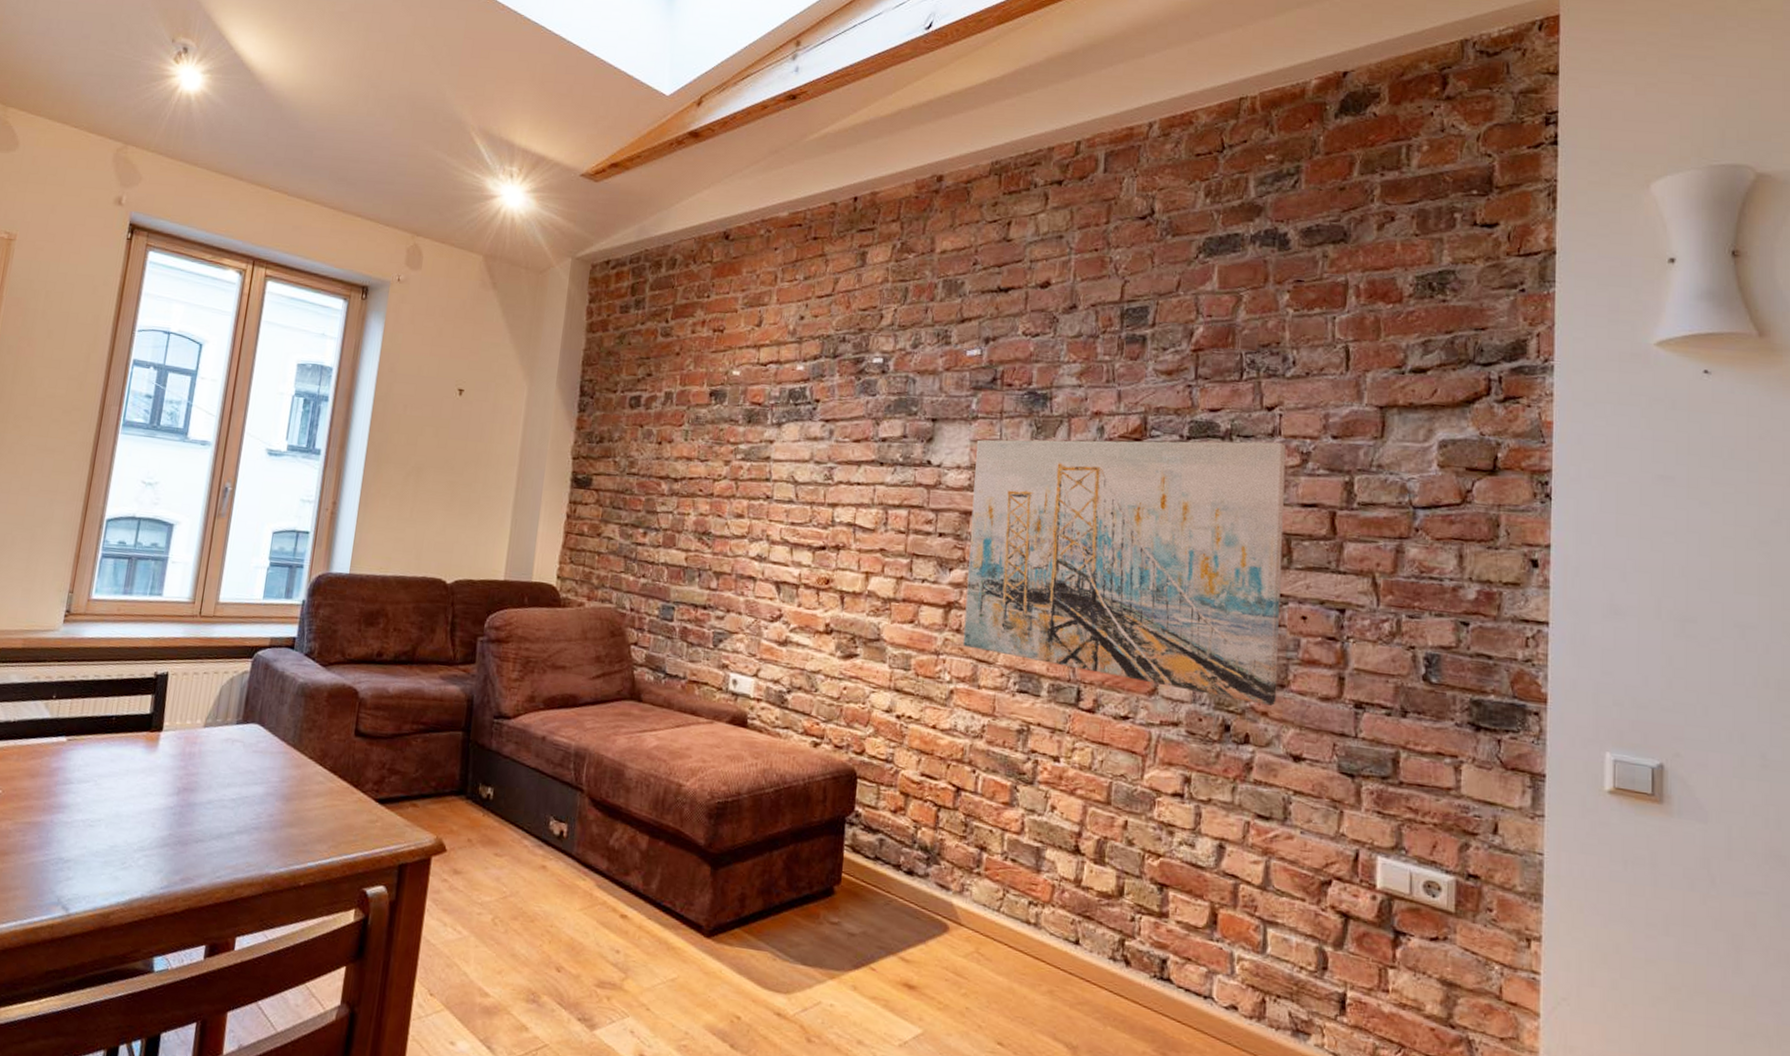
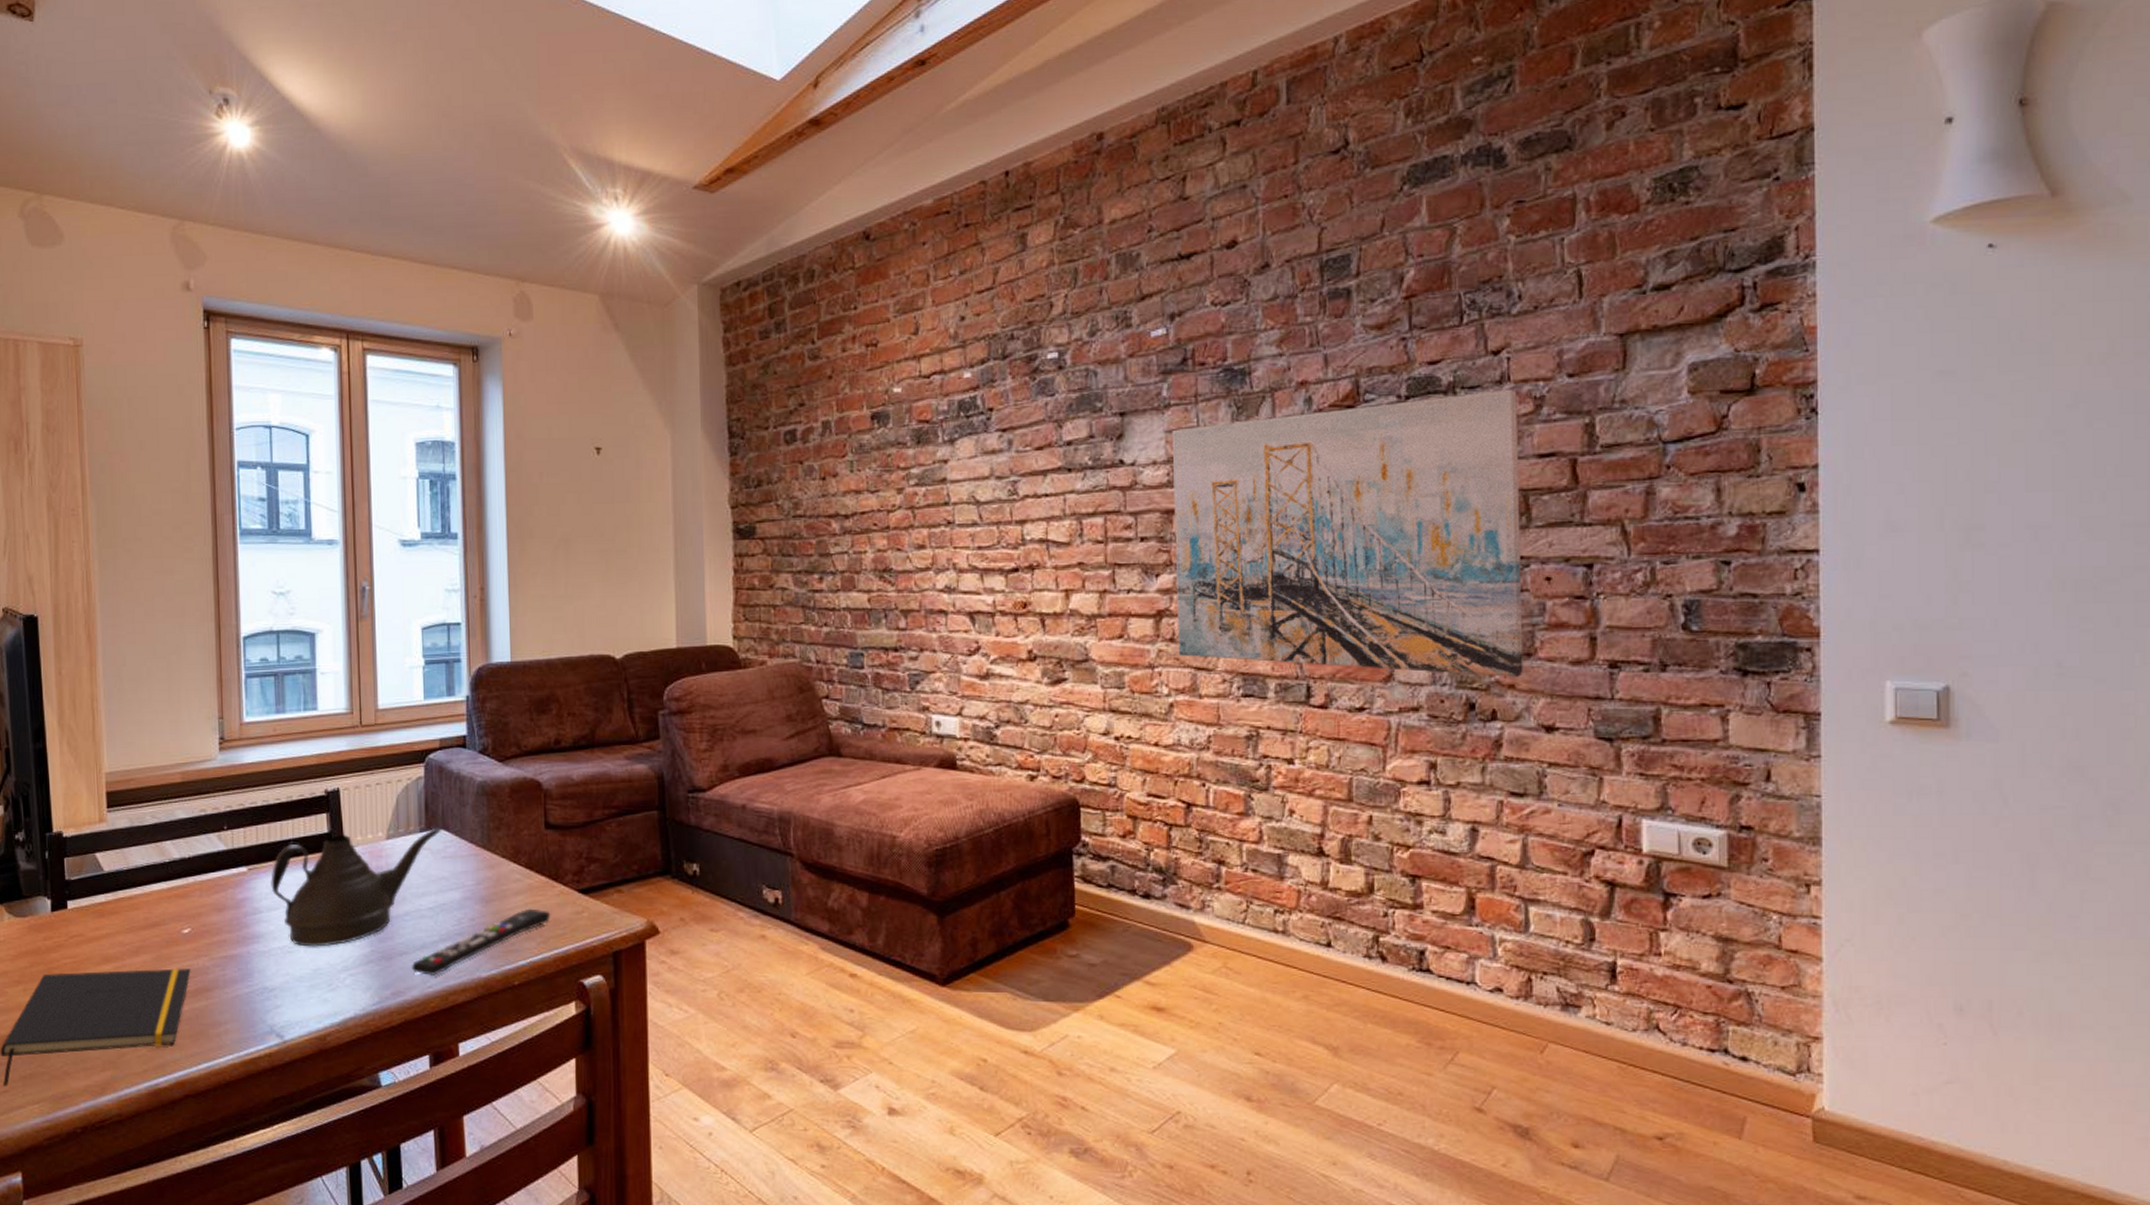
teapot: none [86,717,258,825] -> present [271,827,442,947]
remote control: none [205,811,346,867] -> present [412,908,551,975]

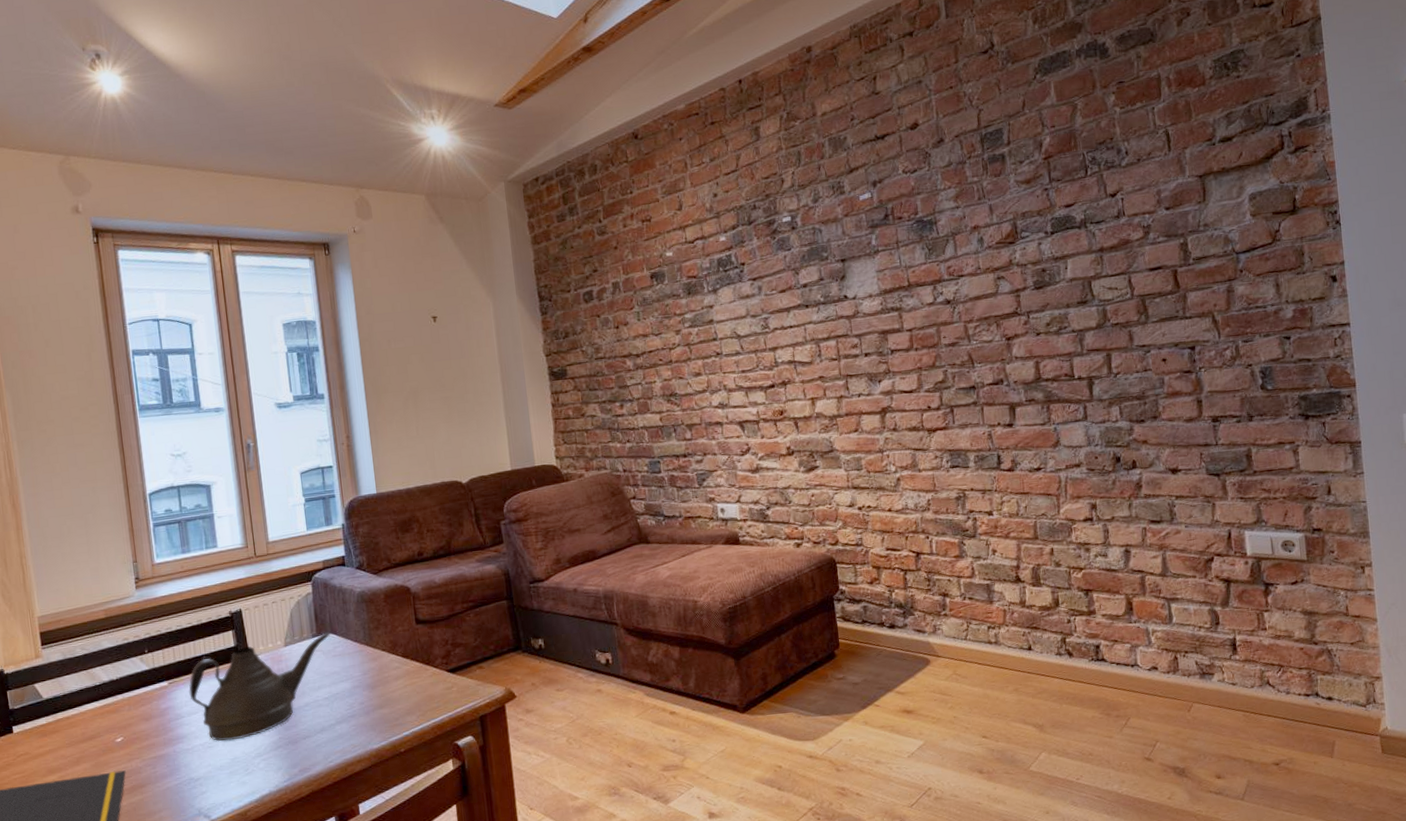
remote control: present [412,908,551,975] -> none [314,689,427,752]
wall art: present [1171,389,1523,677] -> none [881,221,1153,441]

